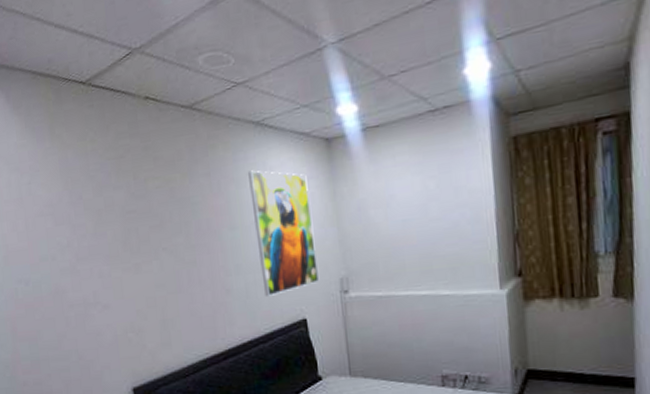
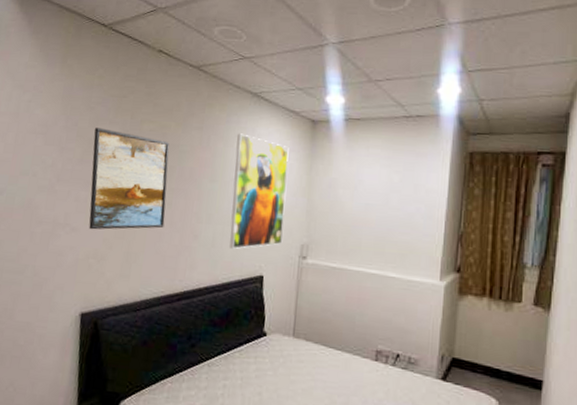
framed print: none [99,195,194,304] -> present [89,128,170,230]

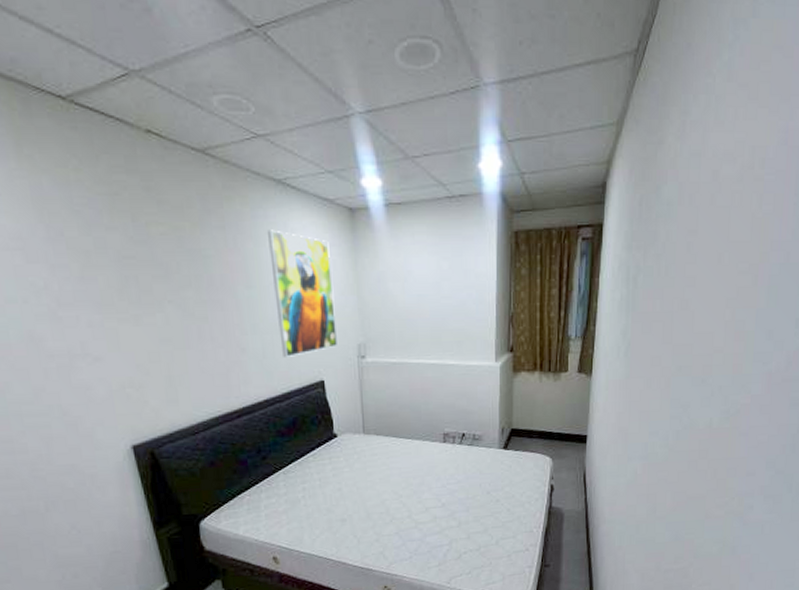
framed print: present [89,128,170,230] -> none [87,236,205,357]

